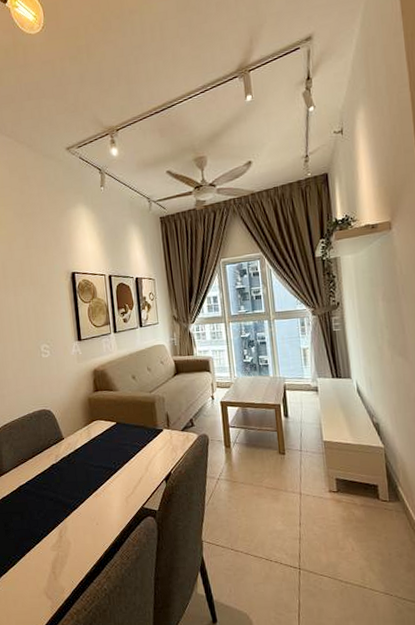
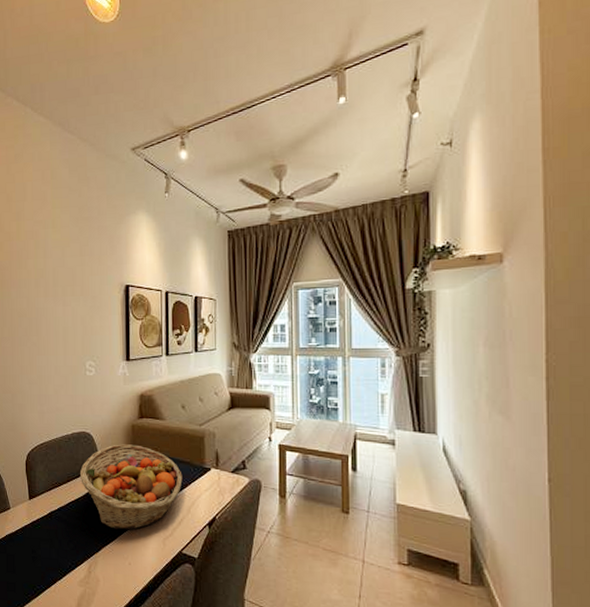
fruit basket: none [43,416,139,495] -> present [79,444,183,530]

